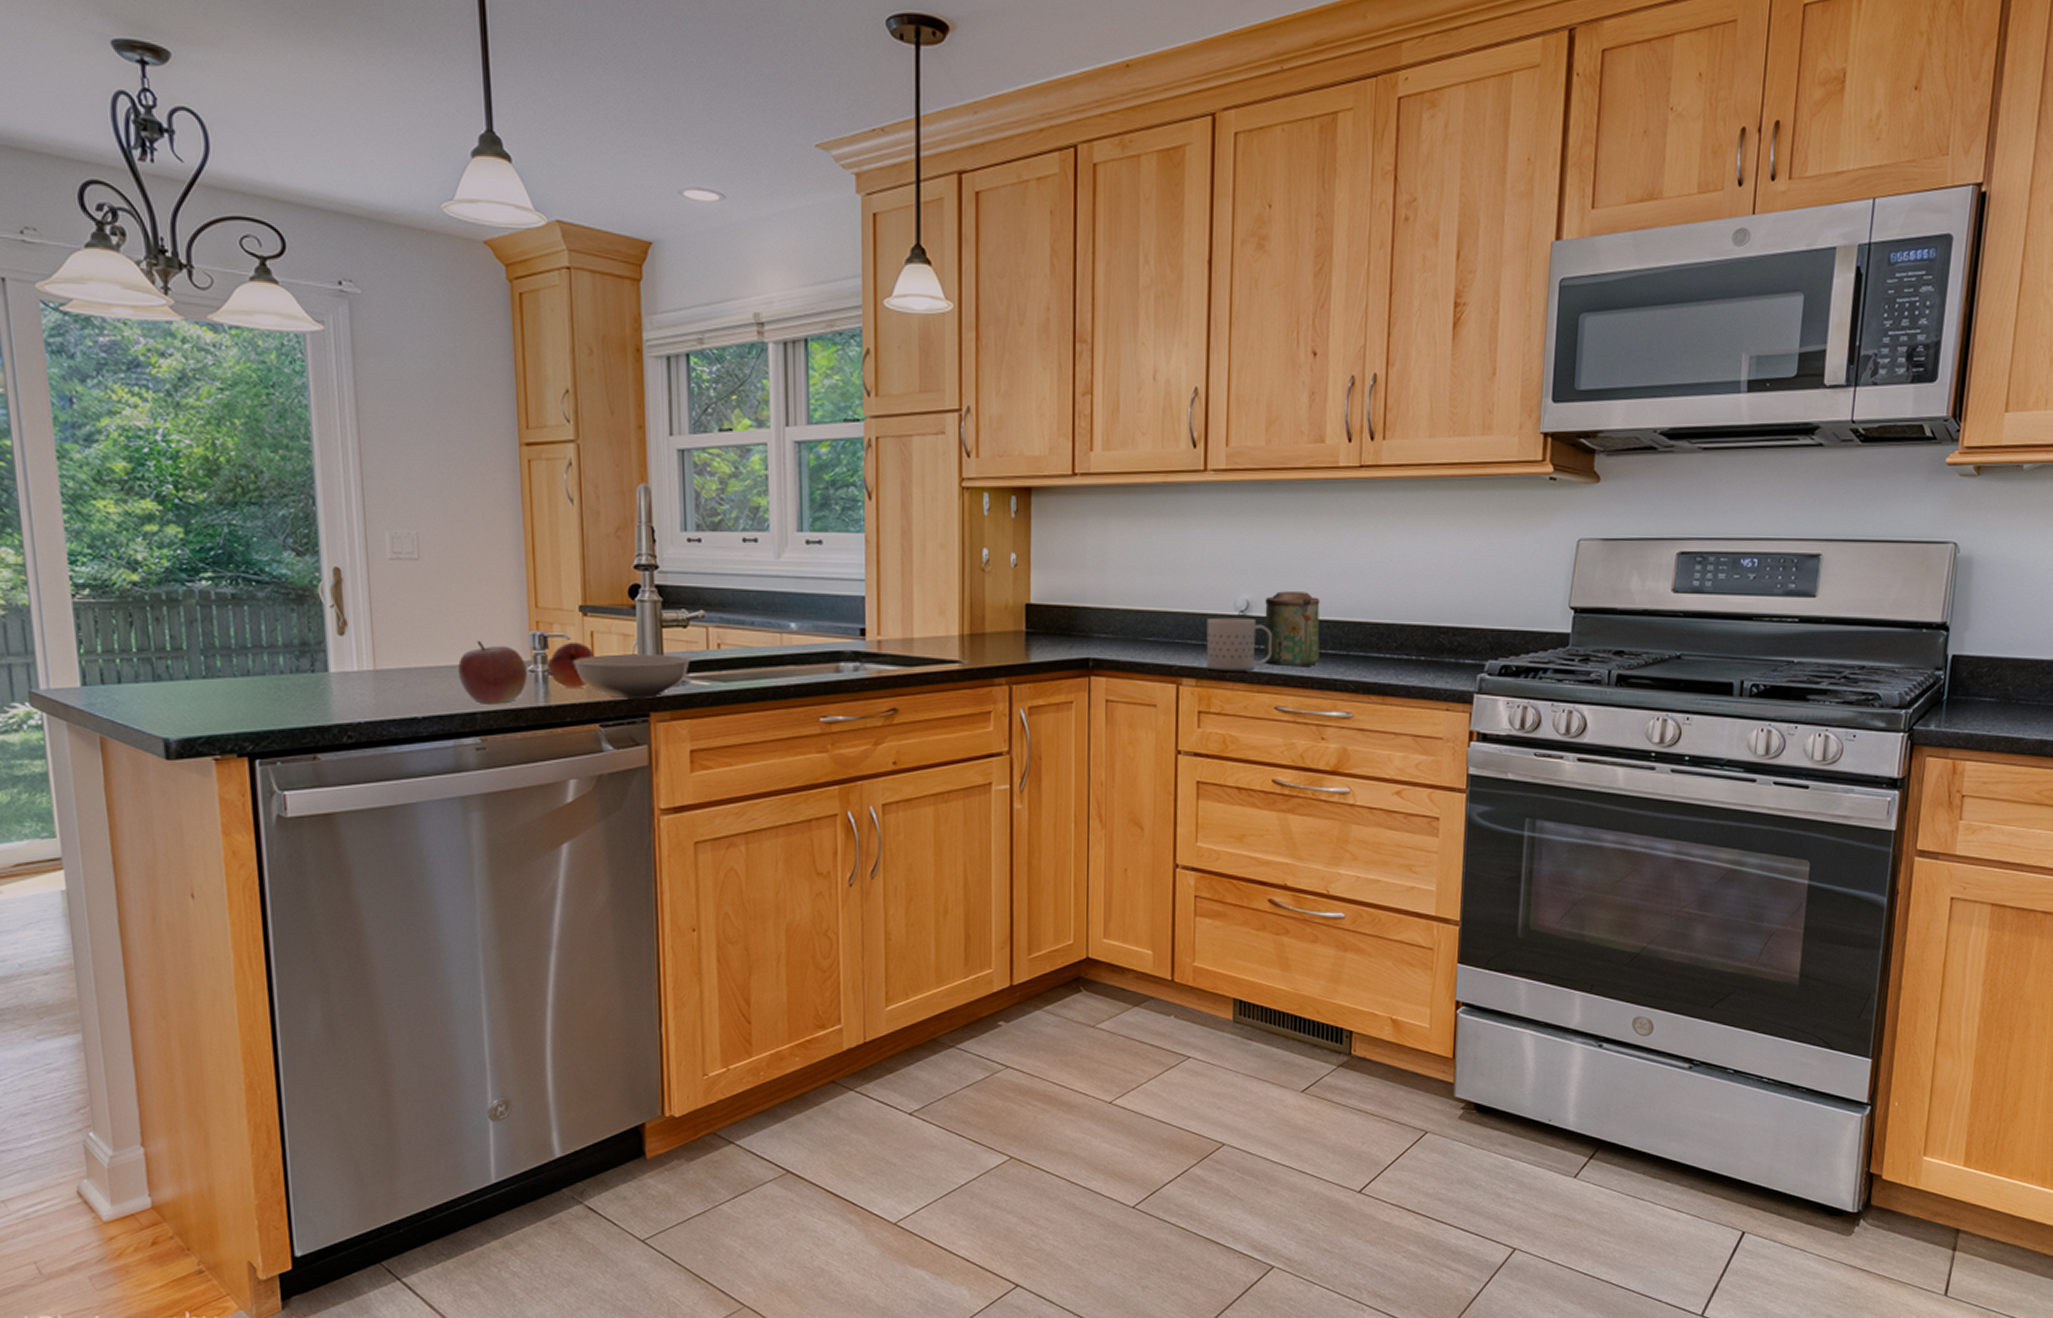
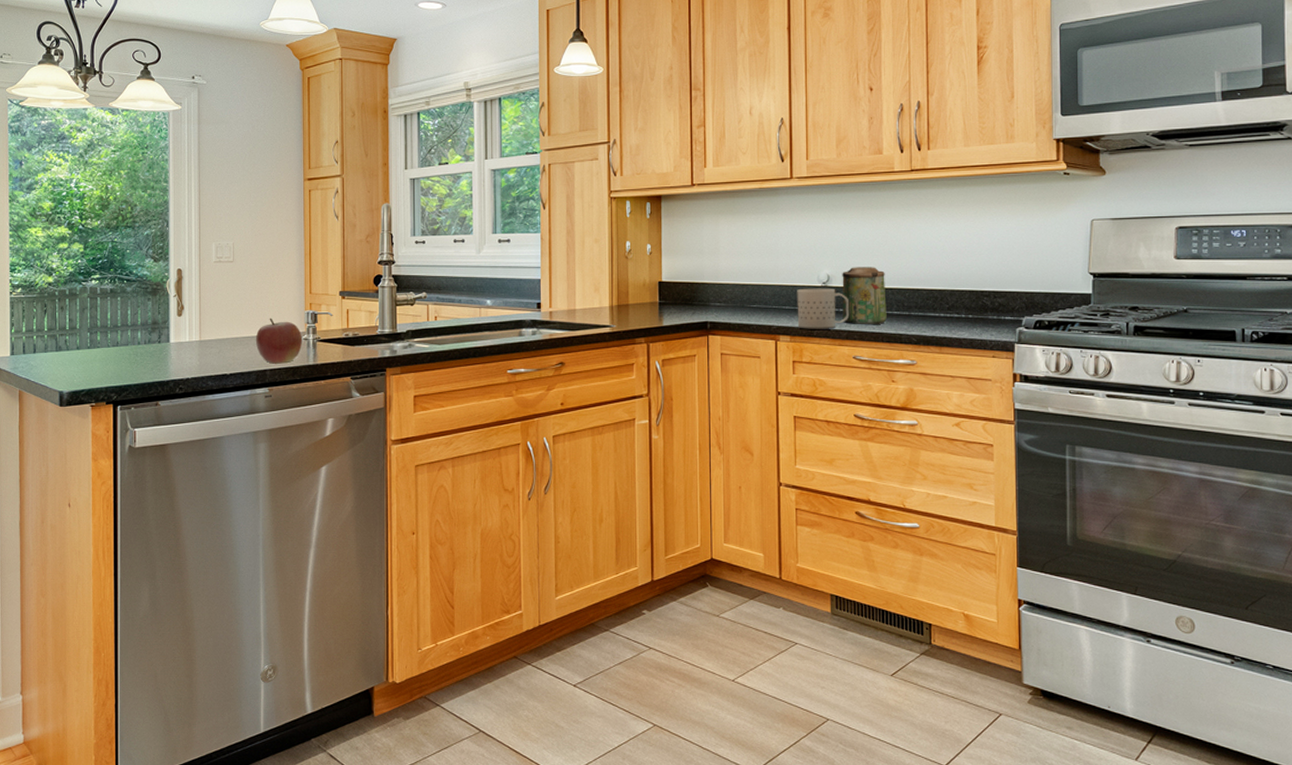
fruit: present [546,641,595,689] -> none [316,317,349,352]
bowl: present [572,654,690,700] -> none [333,325,415,359]

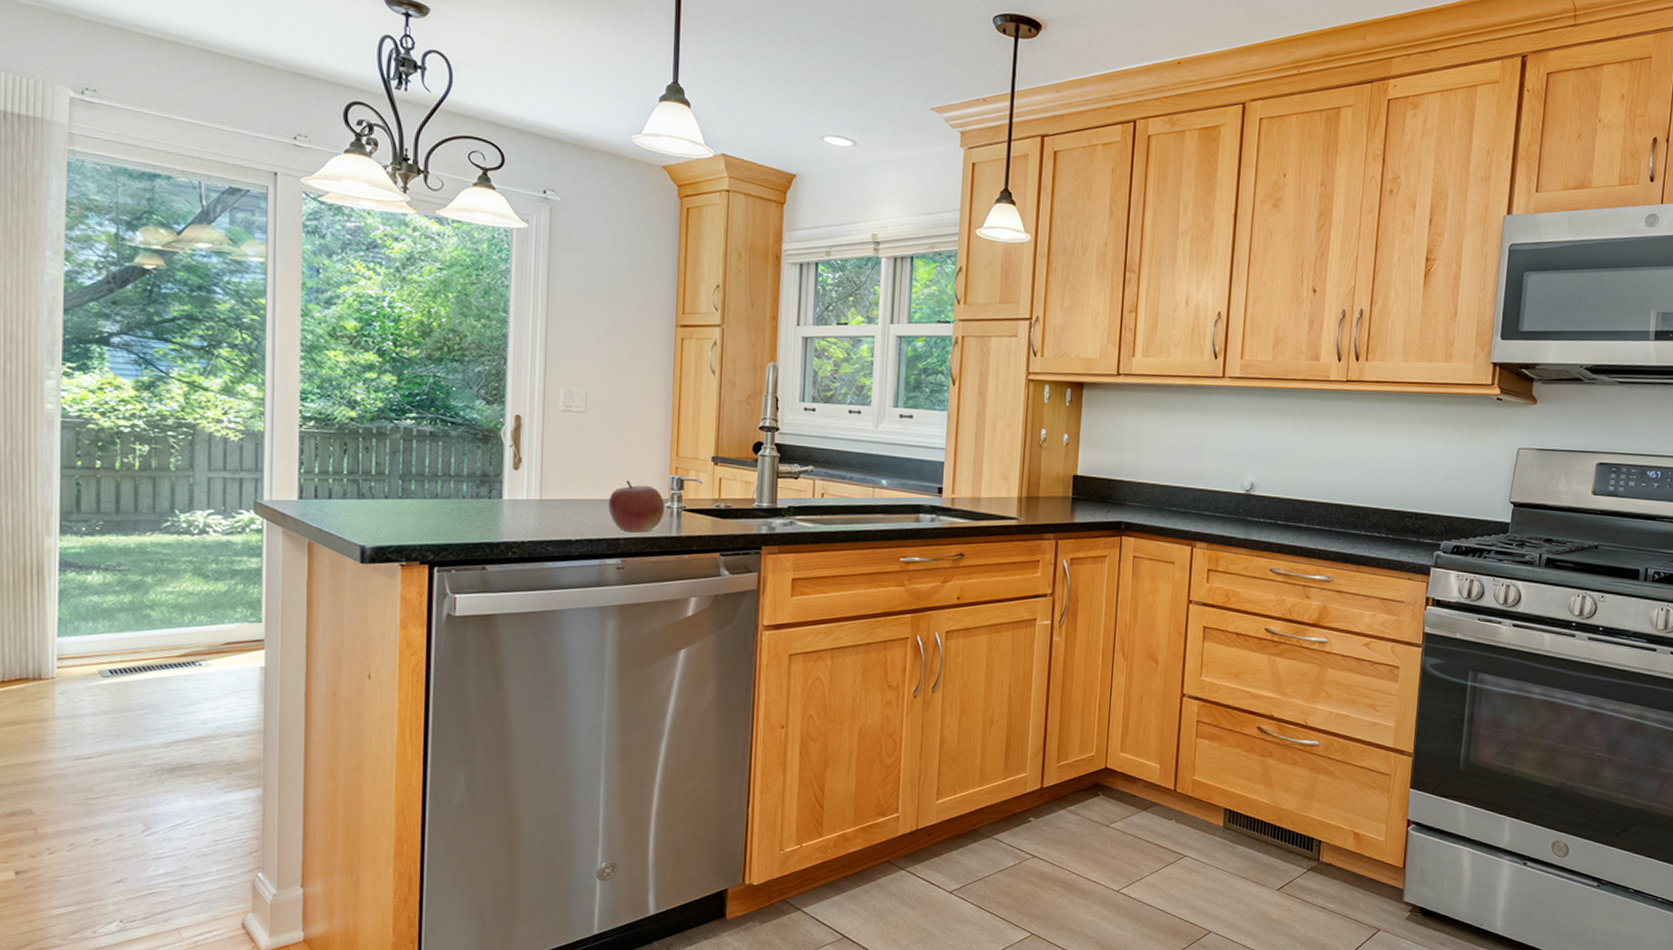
mug: present [797,288,849,329] -> none [1215,494,1270,539]
canister: present [842,267,887,324] -> none [1262,476,1310,538]

